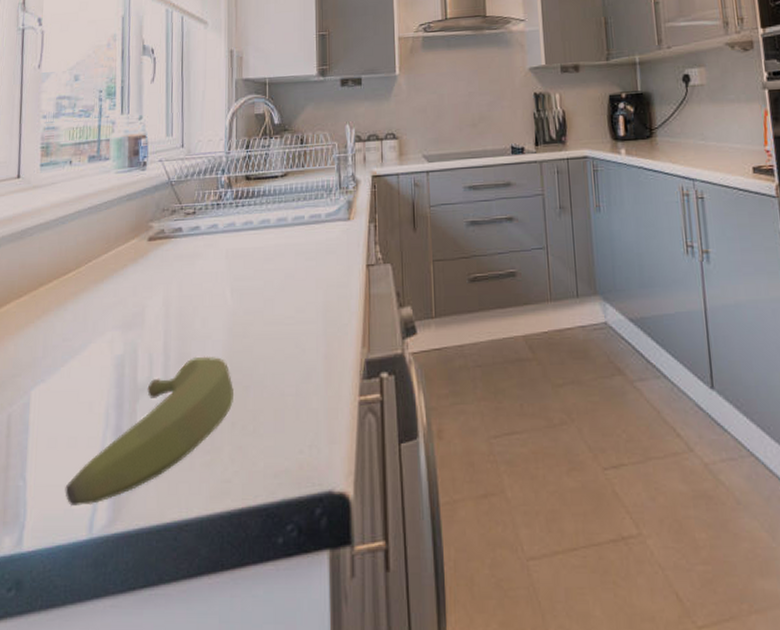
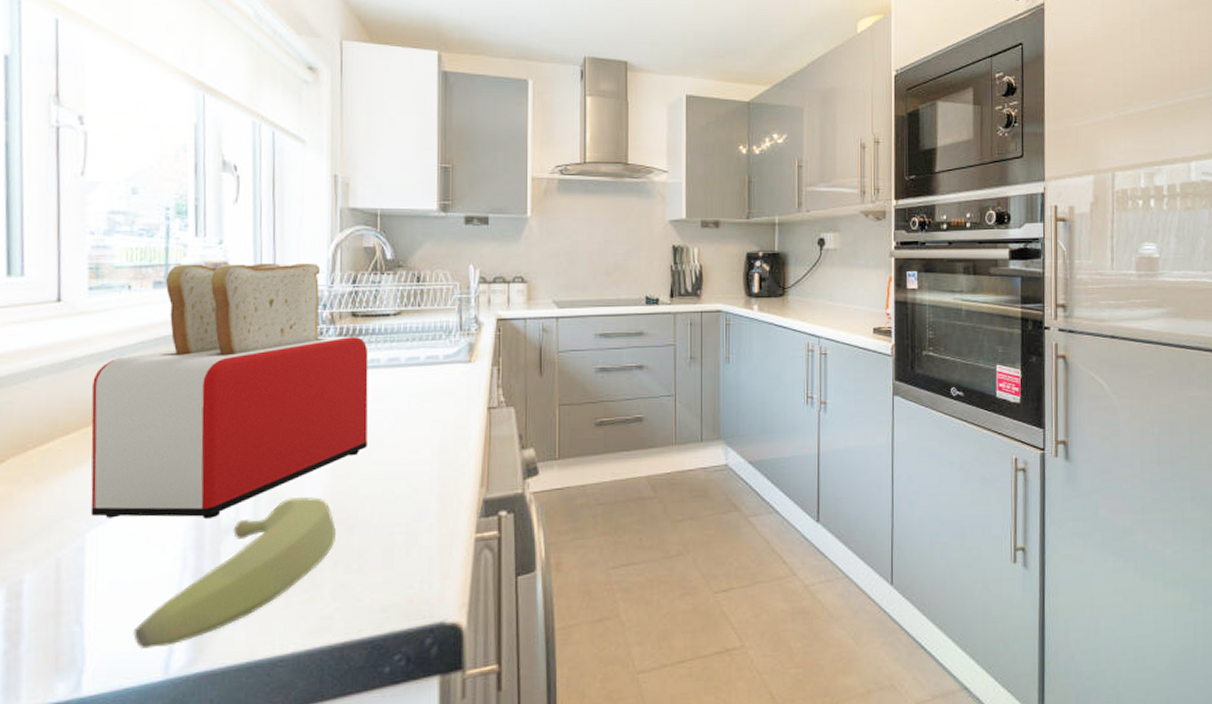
toaster: none [35,132,260,377] -> present [90,263,369,518]

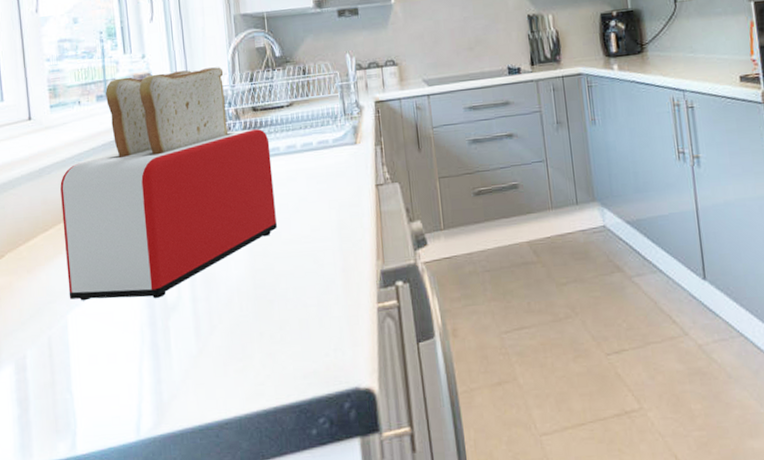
banana: present [133,496,336,650] -> none [110,275,260,414]

